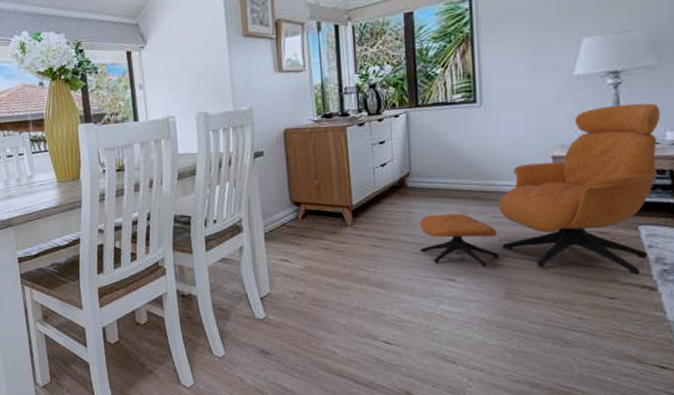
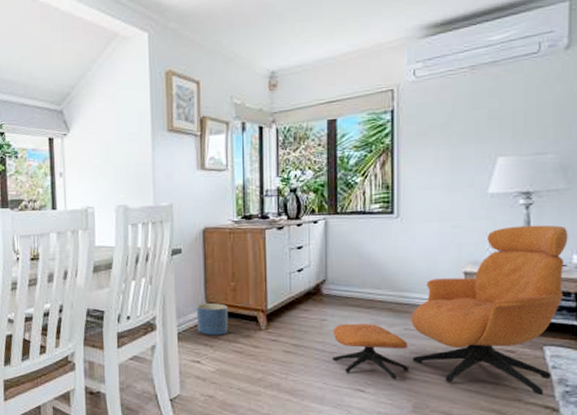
planter: none [281,202,315,234] -> present [196,302,228,335]

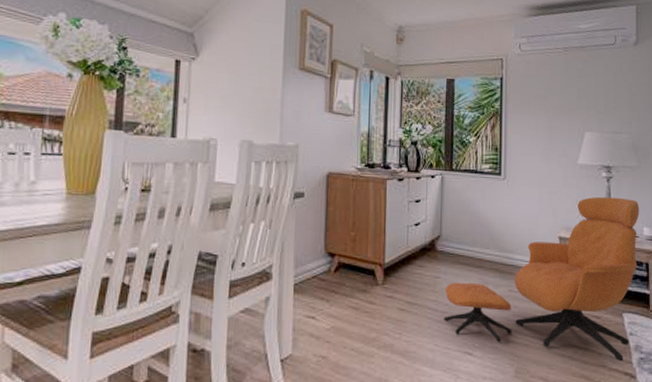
planter: present [196,302,228,335] -> none [314,252,347,289]

